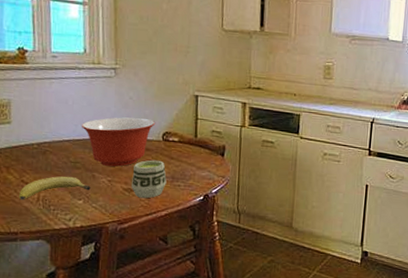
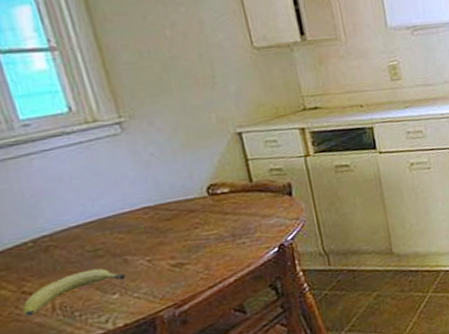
mixing bowl: present [81,117,155,167] -> none [90,174,193,245]
cup: present [132,160,167,199] -> none [178,219,227,271]

